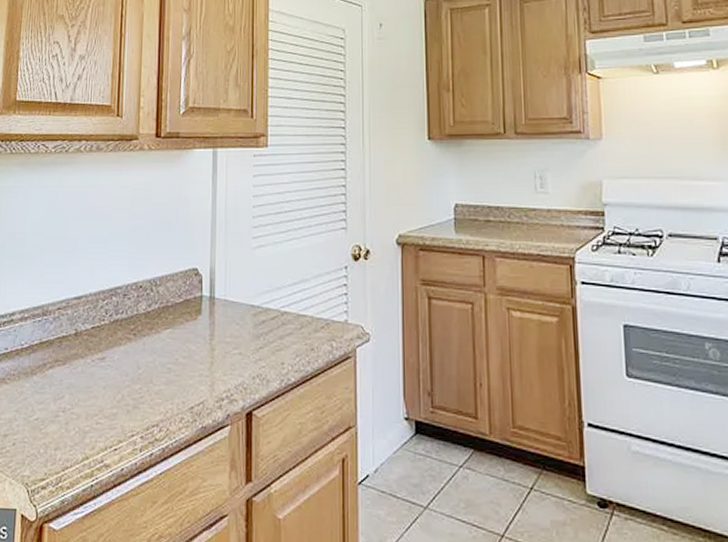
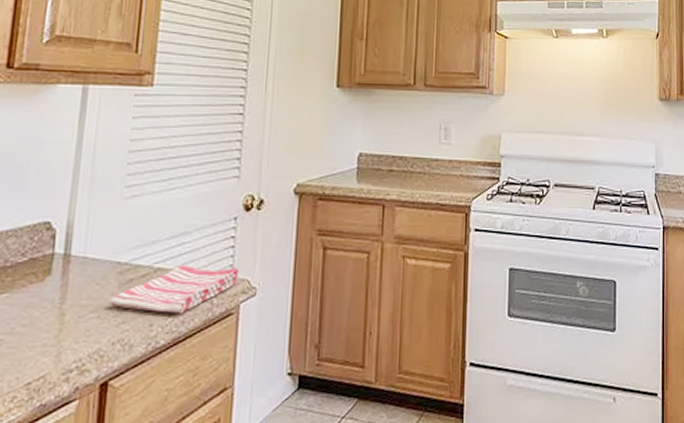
dish towel: none [248,310,353,355] -> present [109,265,240,314]

